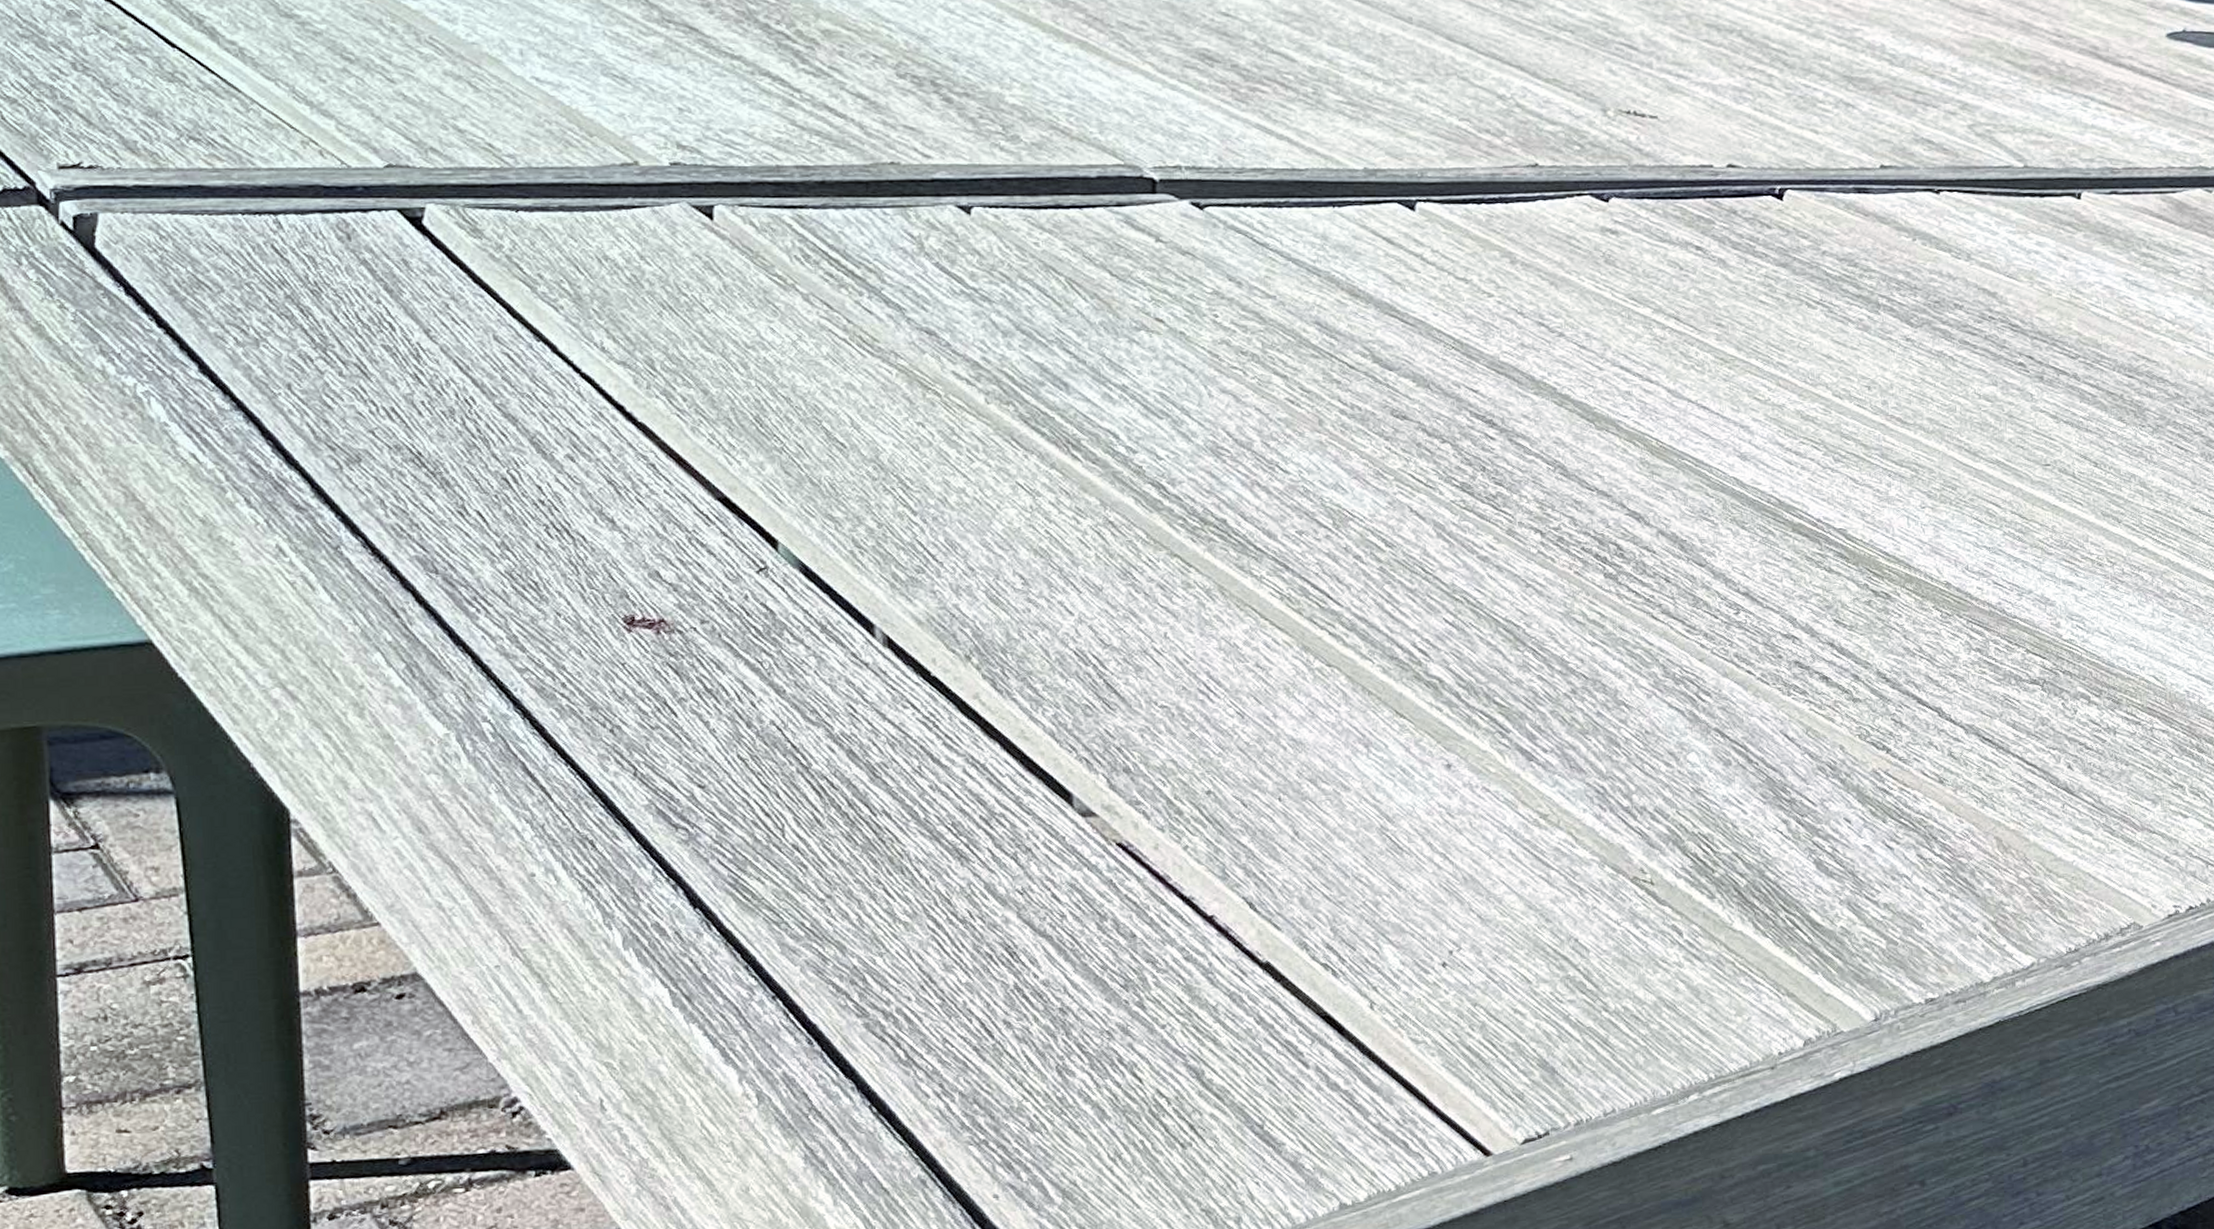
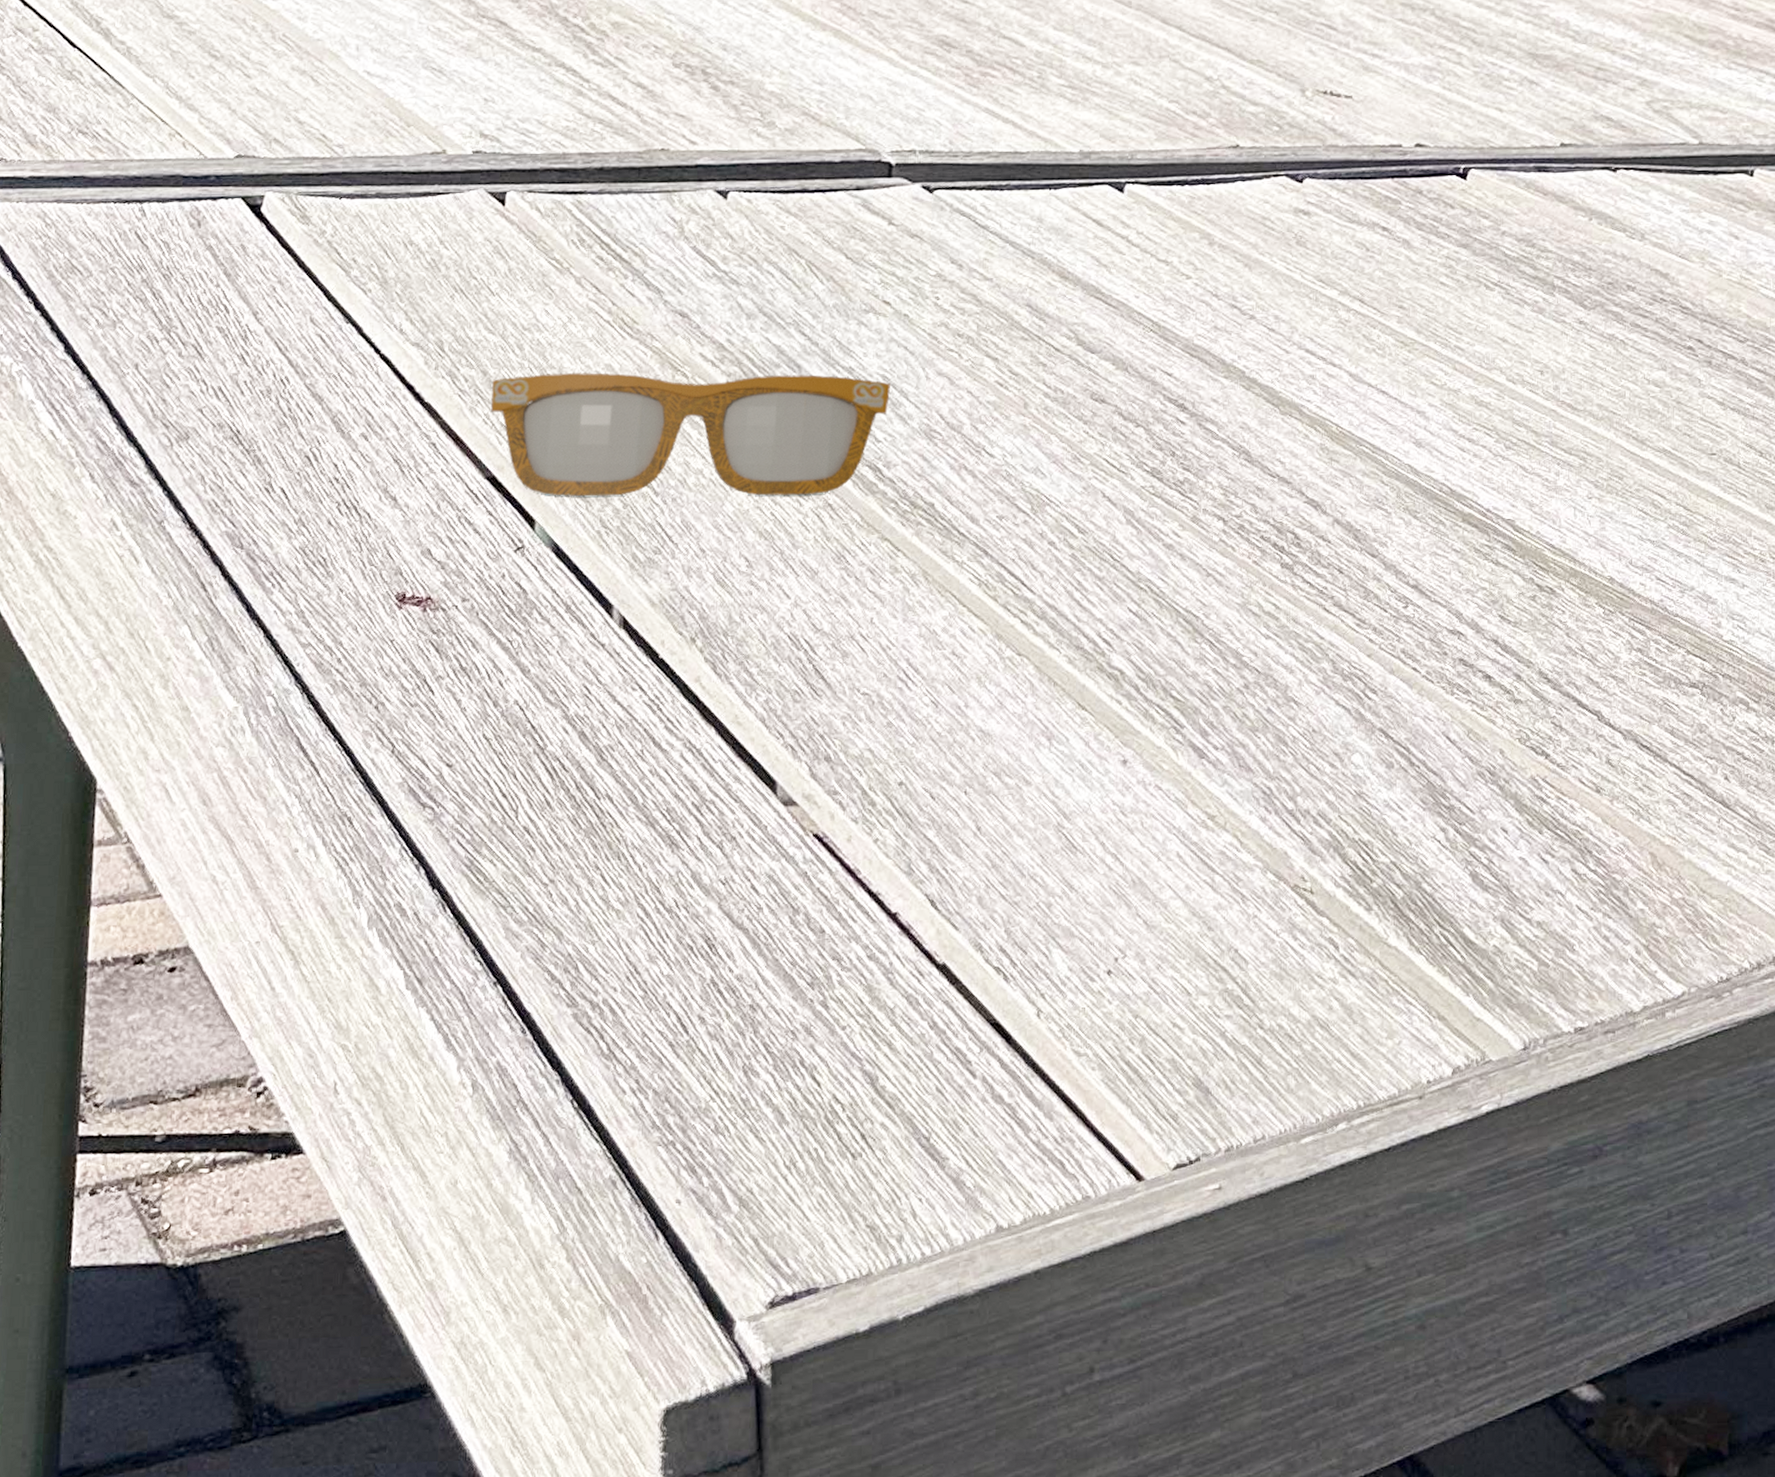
sunglasses: none [715,391,1170,517] -> present [490,372,890,497]

